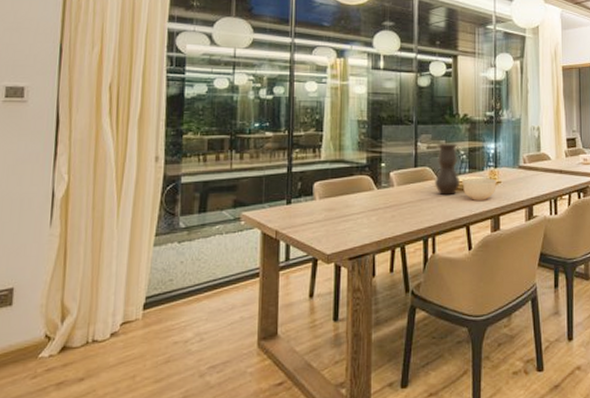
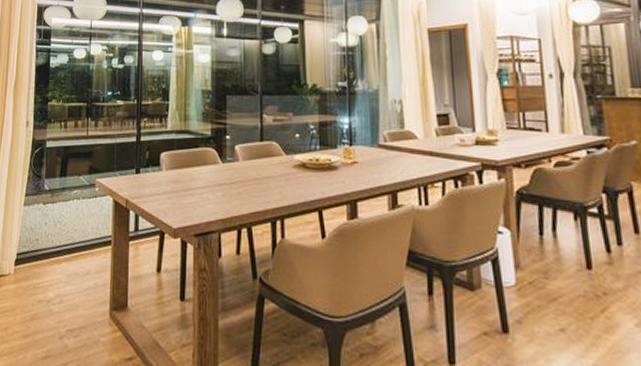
vase: present [435,143,461,196] -> none [283,116,311,175]
bowl: present [462,178,496,200] -> none [312,156,352,182]

